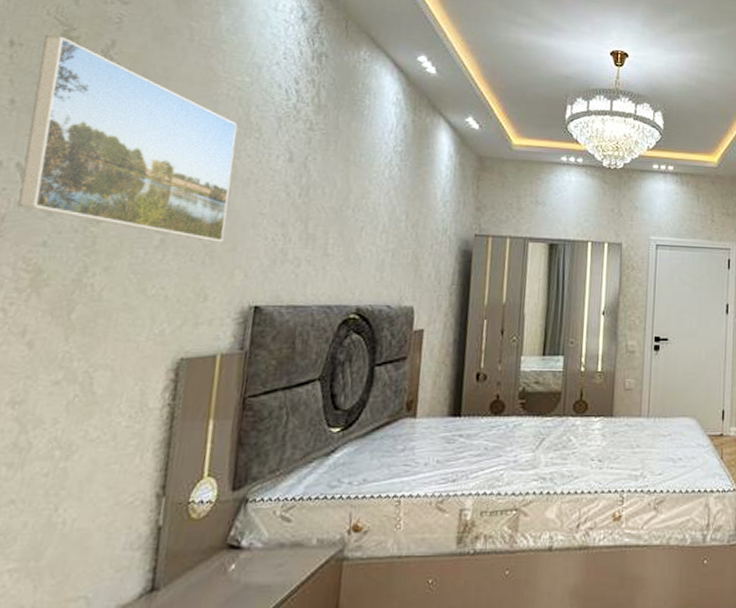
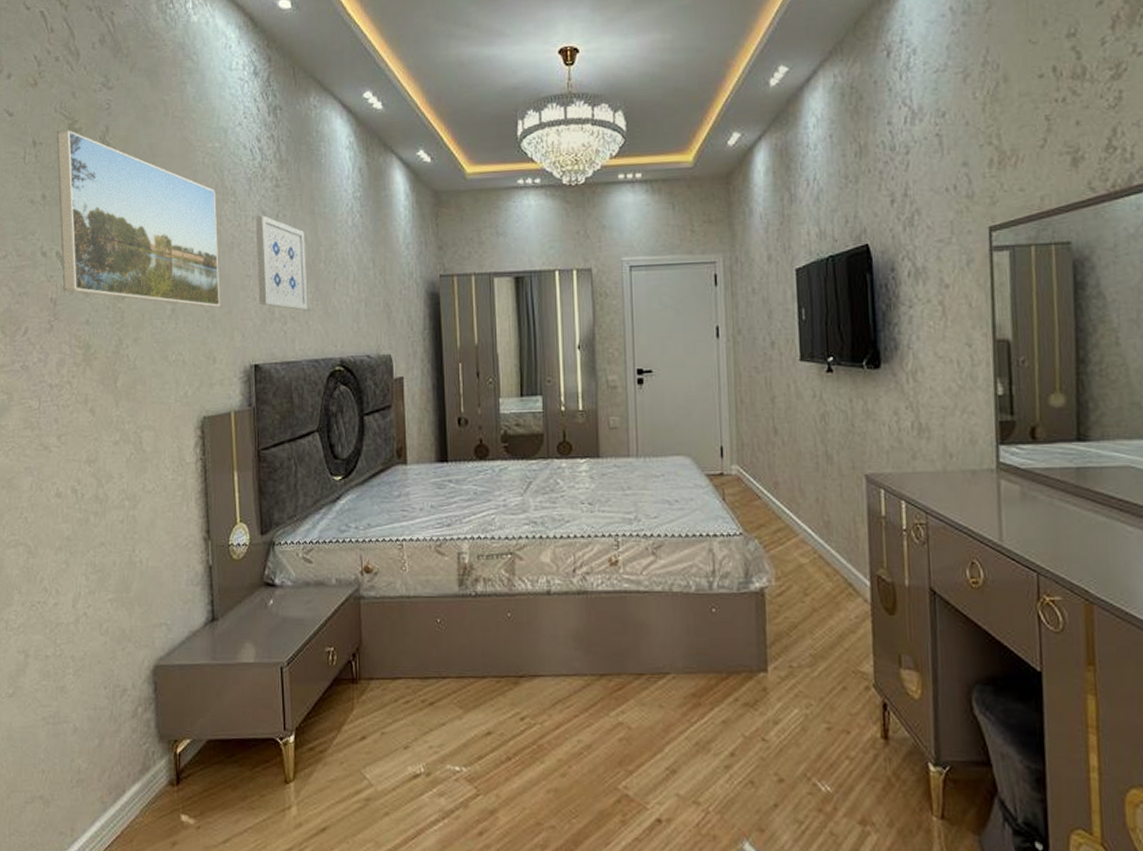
wall art: none [271,155,335,255] -> present [255,215,308,311]

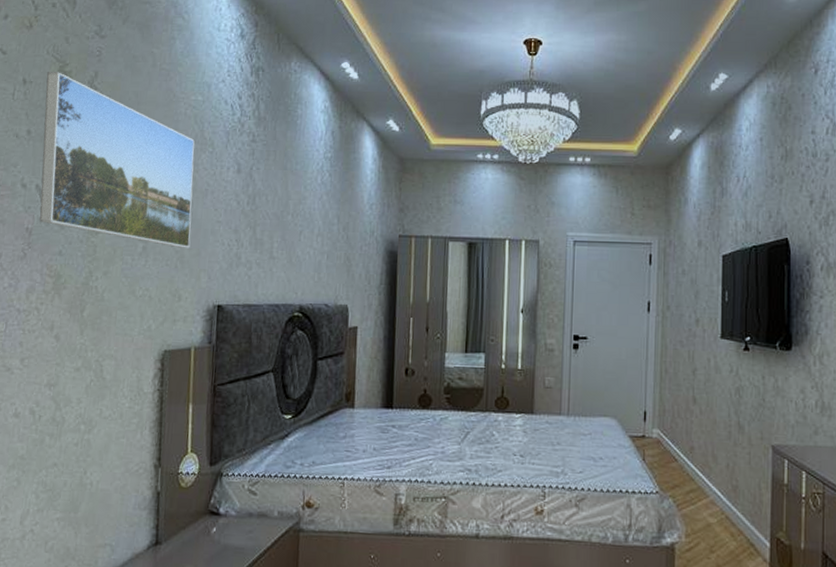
wall art: present [255,215,308,311] -> none [227,167,276,258]

